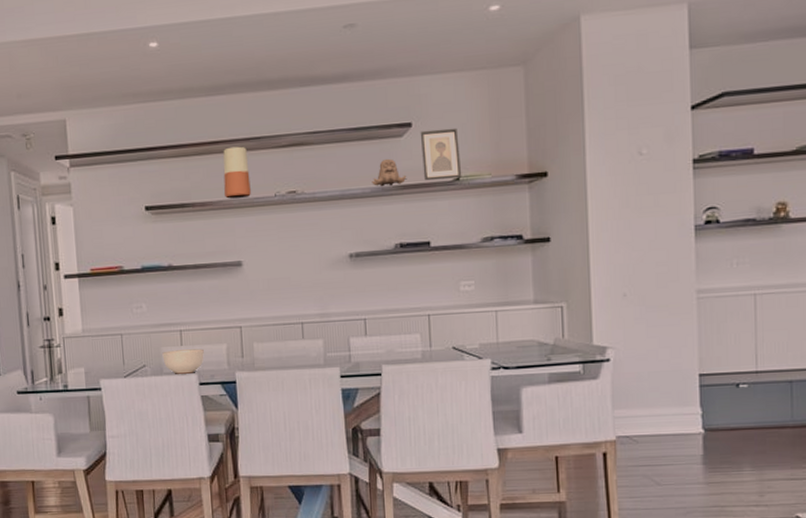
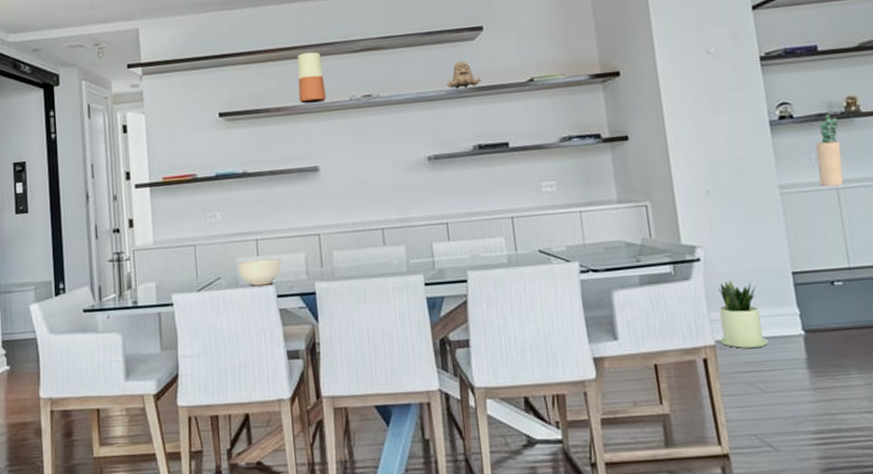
picture frame: present [420,128,462,181] -> none [491,30,536,82]
planter: none [620,380,668,445] -> present [718,280,769,349]
vase: none [737,217,766,293] -> present [816,111,844,187]

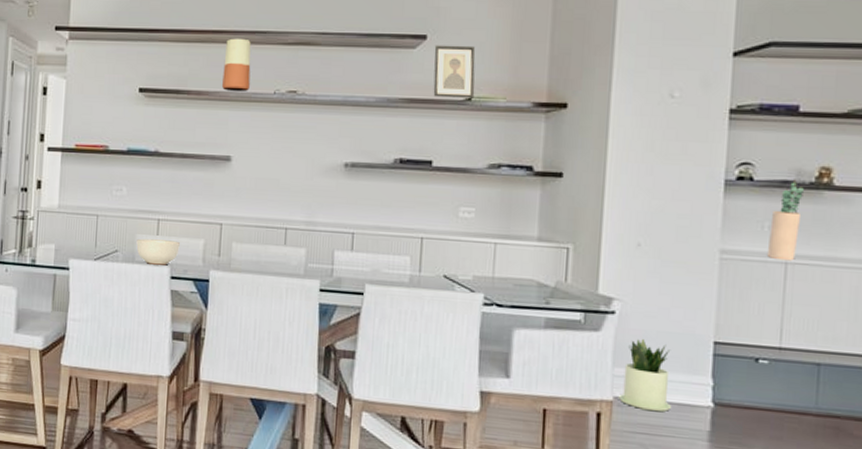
decorative sculpture: present [446,61,481,89] -> none [377,69,415,98]
picture frame: none [491,30,536,82] -> present [433,45,476,98]

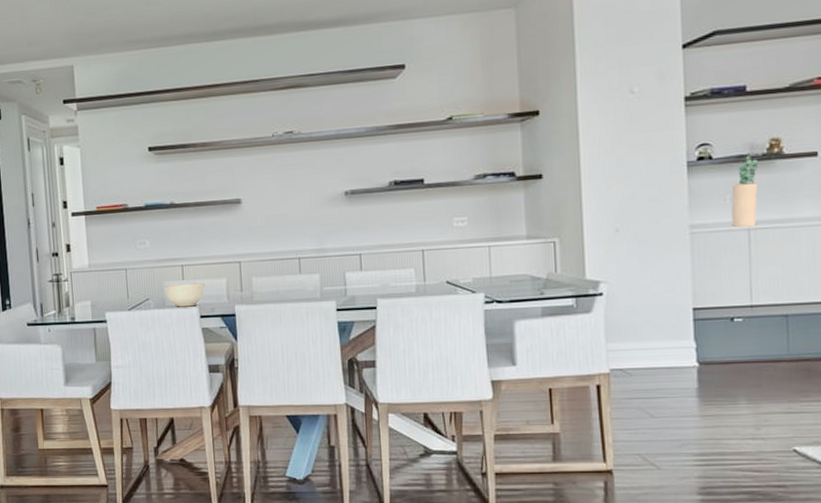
vase: present [222,38,251,92] -> none [223,89,250,140]
picture frame: present [433,45,476,98] -> none [413,69,455,120]
planter: present [618,338,672,412] -> none [613,314,662,378]

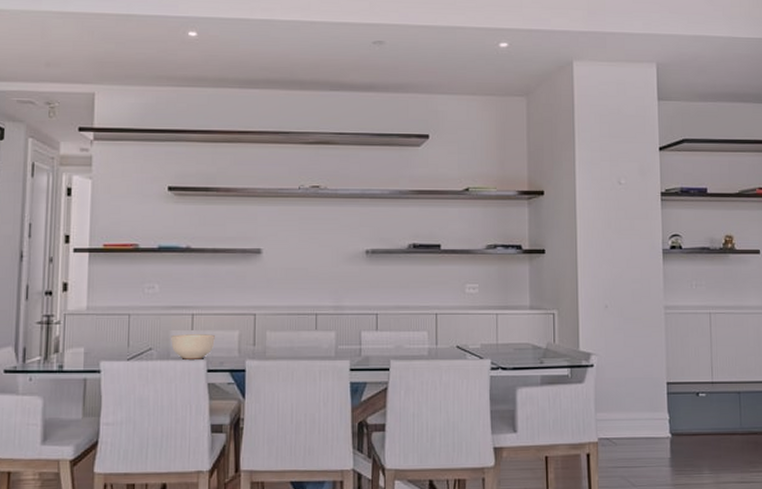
vase: present [731,153,759,228] -> none [696,246,717,311]

